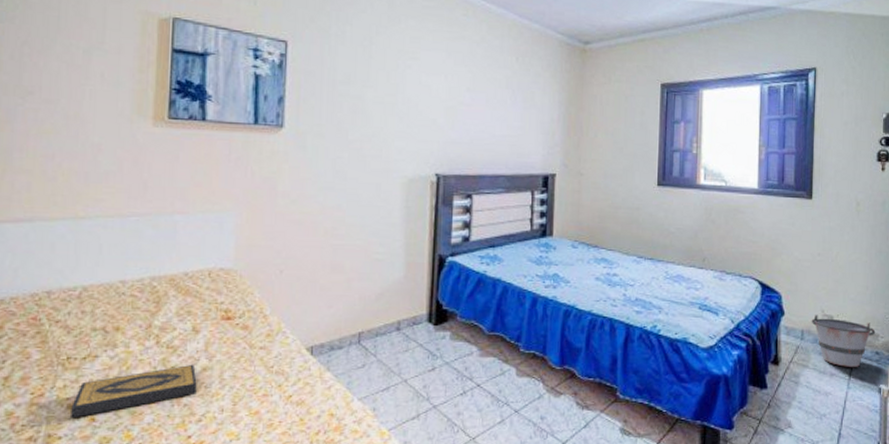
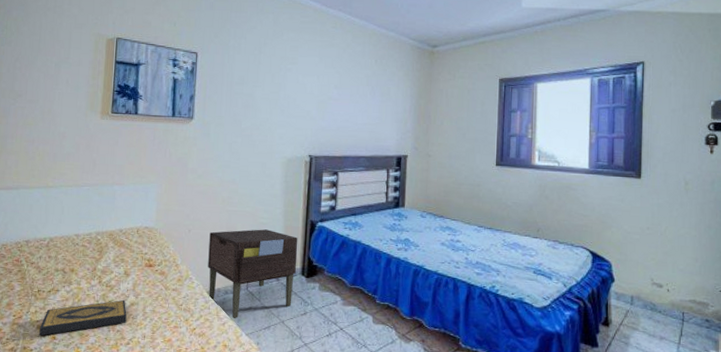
nightstand: none [307,267,422,381] -> present [208,229,297,319]
bucket: present [811,314,876,367] -> none [640,282,706,333]

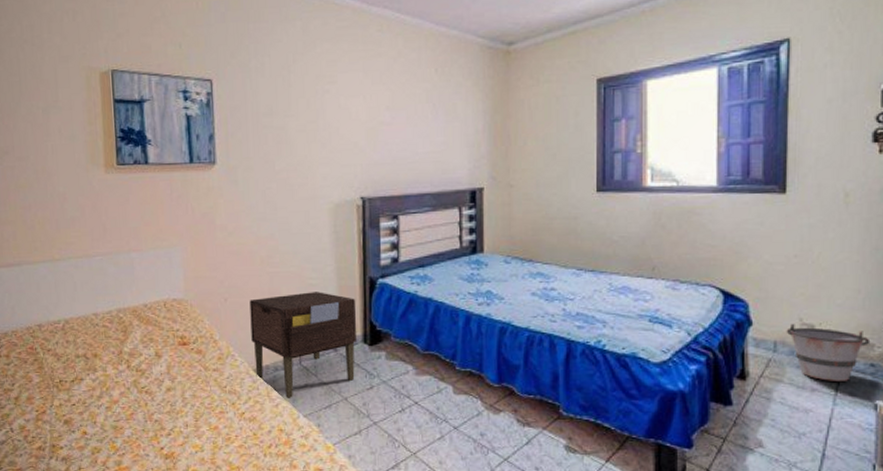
hardback book: present [39,299,127,336] -> none [67,385,164,432]
bucket: none [640,282,706,333] -> present [786,323,871,381]

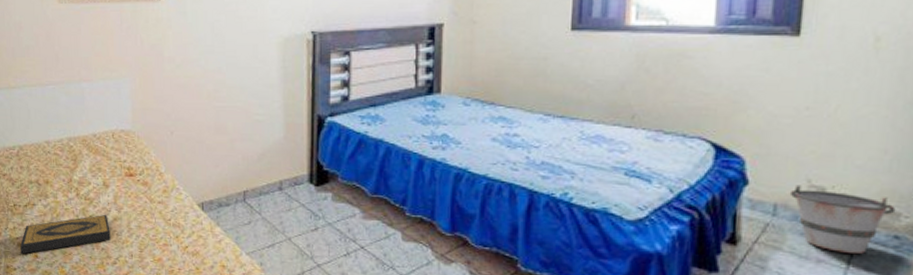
hardback book: none [67,385,164,432] -> present [20,214,111,254]
nightstand: present [249,292,356,399] -> none [195,128,302,236]

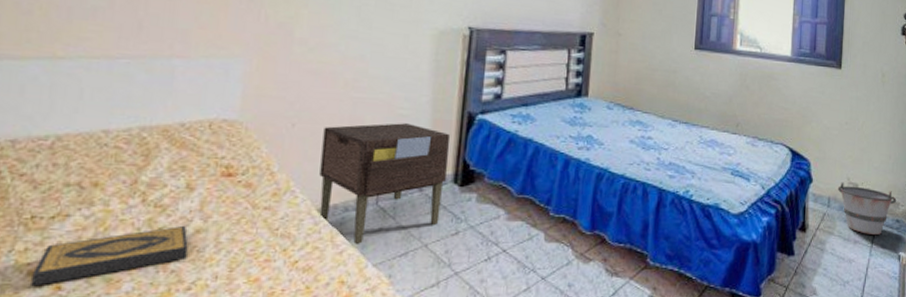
nightstand: none [195,128,302,236] -> present [319,123,449,245]

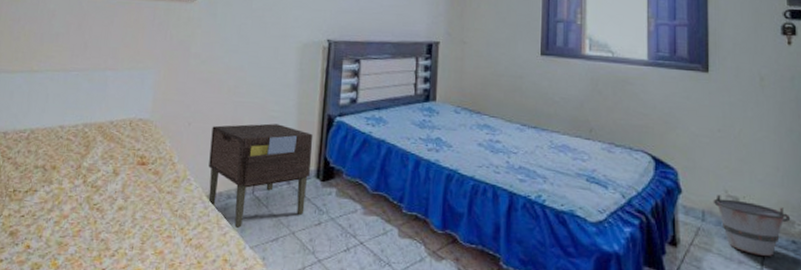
hardback book: present [31,225,189,287] -> none [11,203,114,244]

